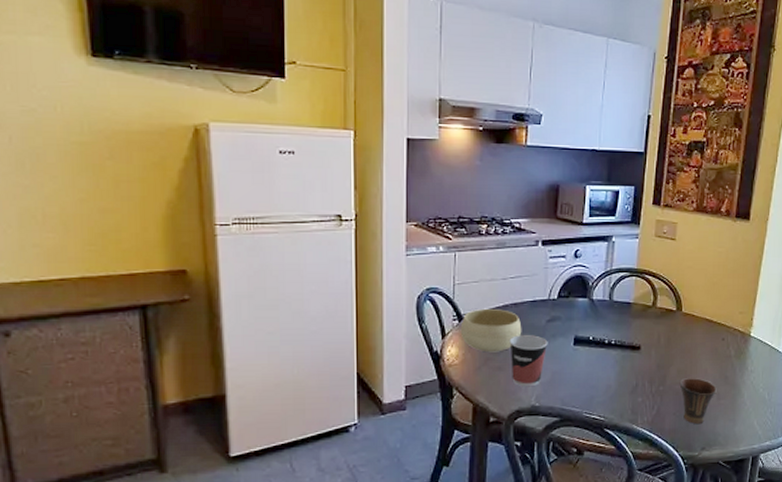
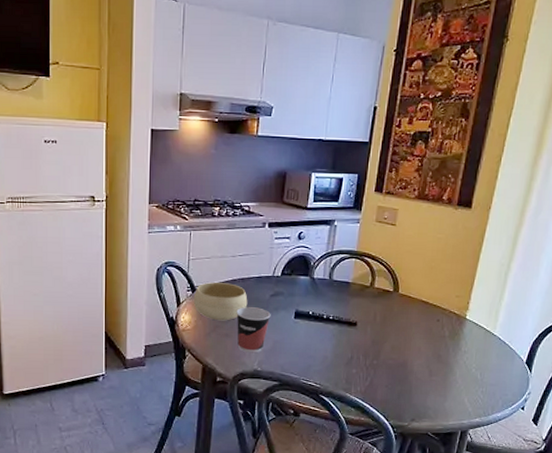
cup: present [680,378,717,424] -> none [394,354,429,397]

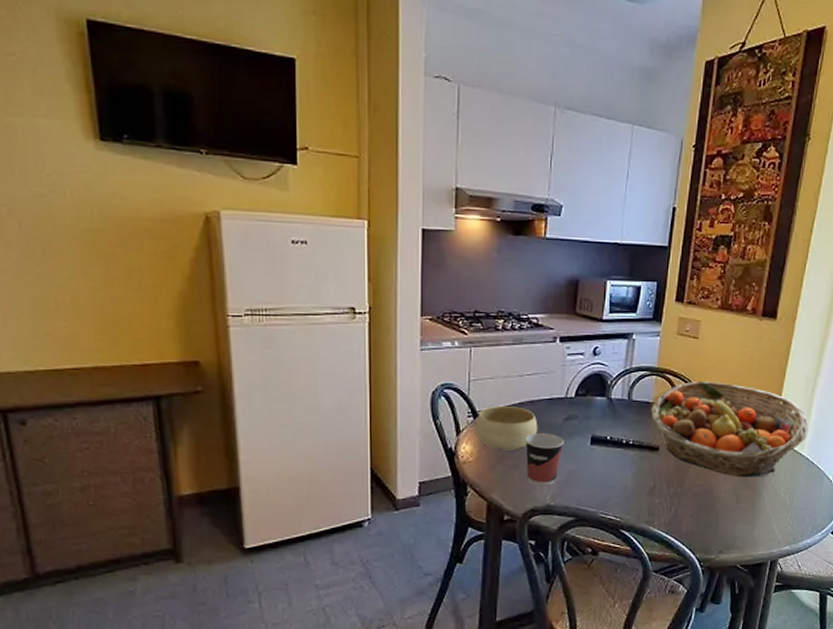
fruit basket: none [350,263,501,354] -> present [651,380,809,478]

